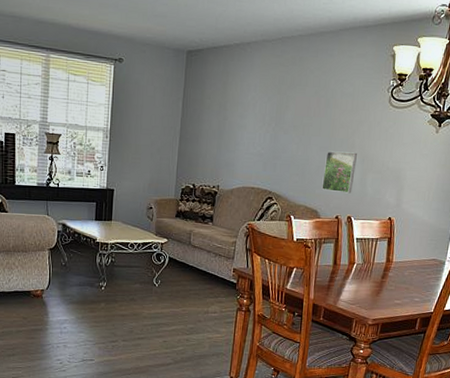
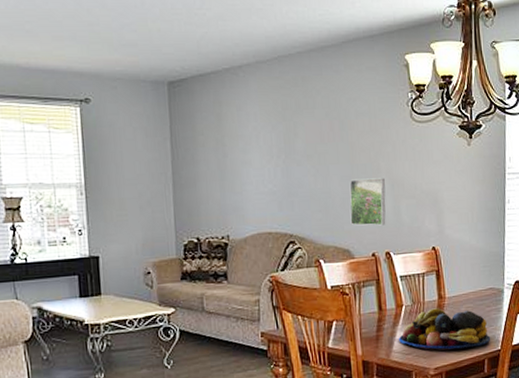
fruit bowl: none [346,269,426,307] -> present [398,308,491,350]

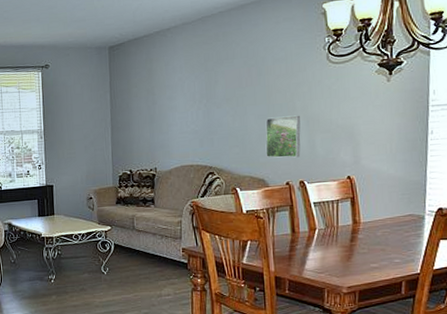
fruit bowl: present [398,308,491,350] -> none [310,232,410,271]

